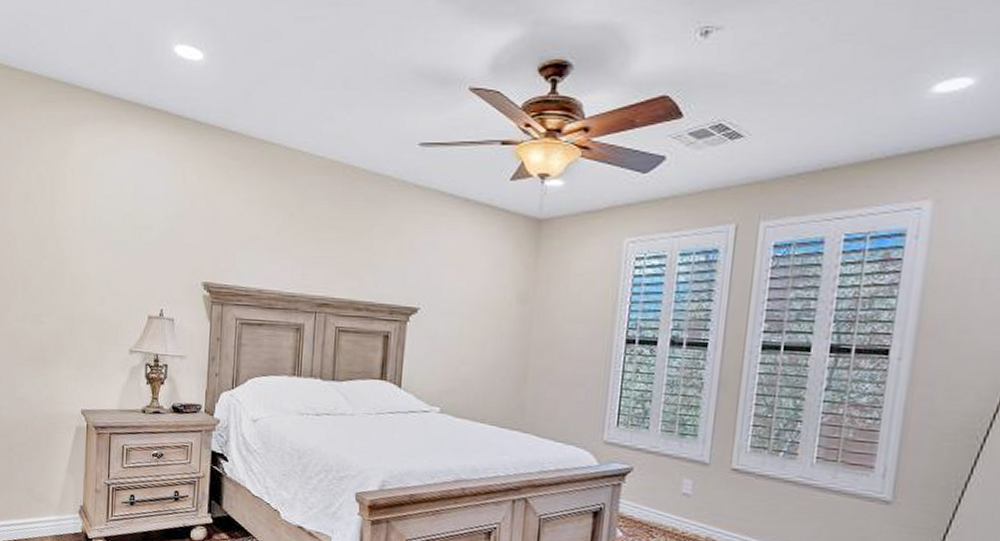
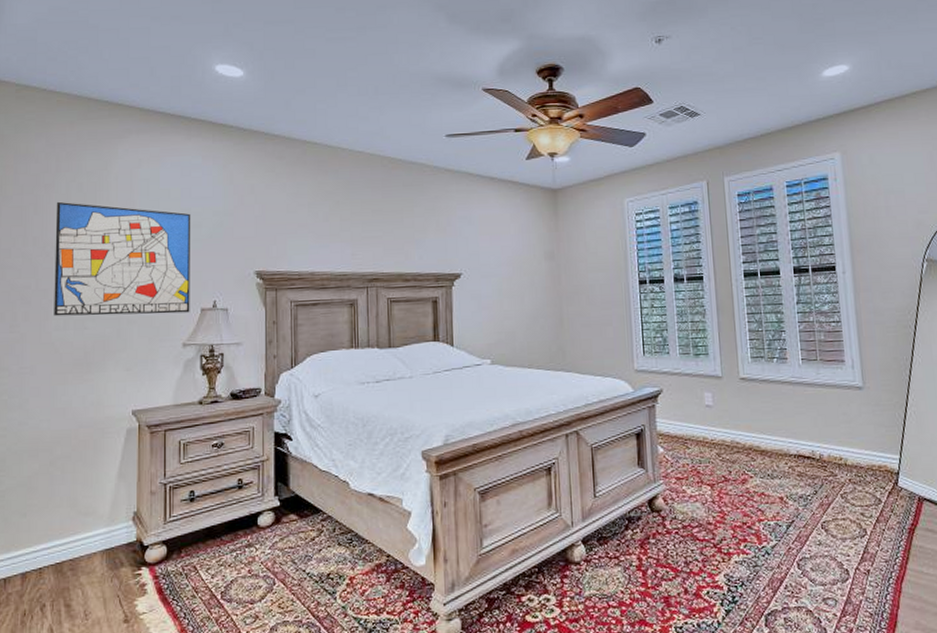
wall art: none [14,189,143,319] -> present [54,201,191,316]

